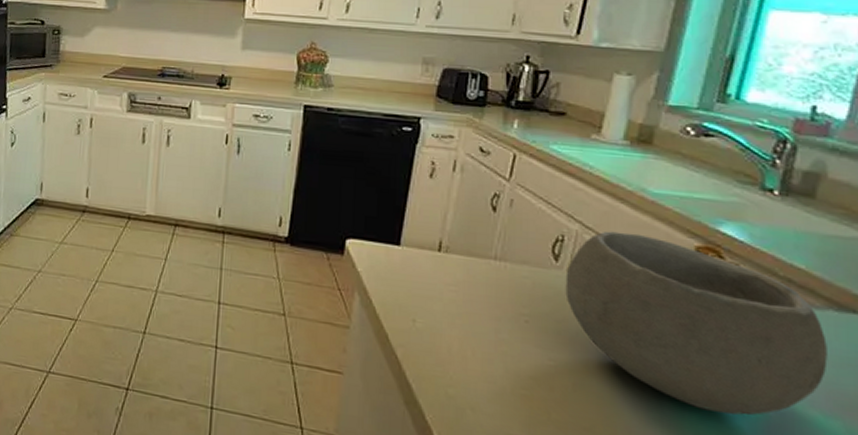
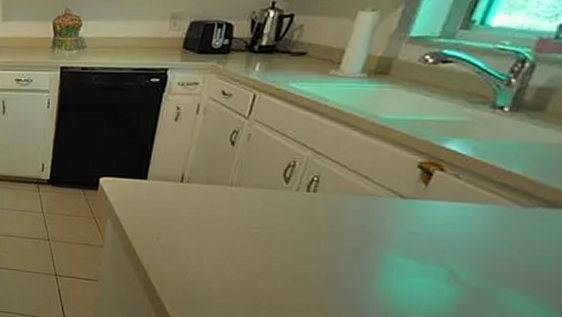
bowl: present [565,231,828,416] -> none [293,155,532,296]

